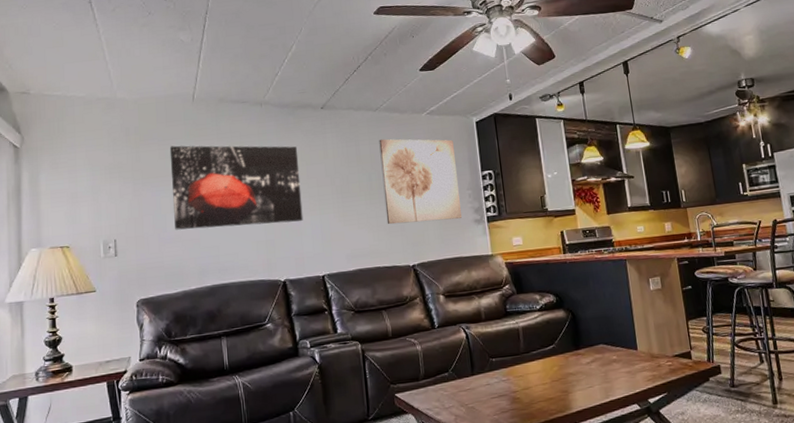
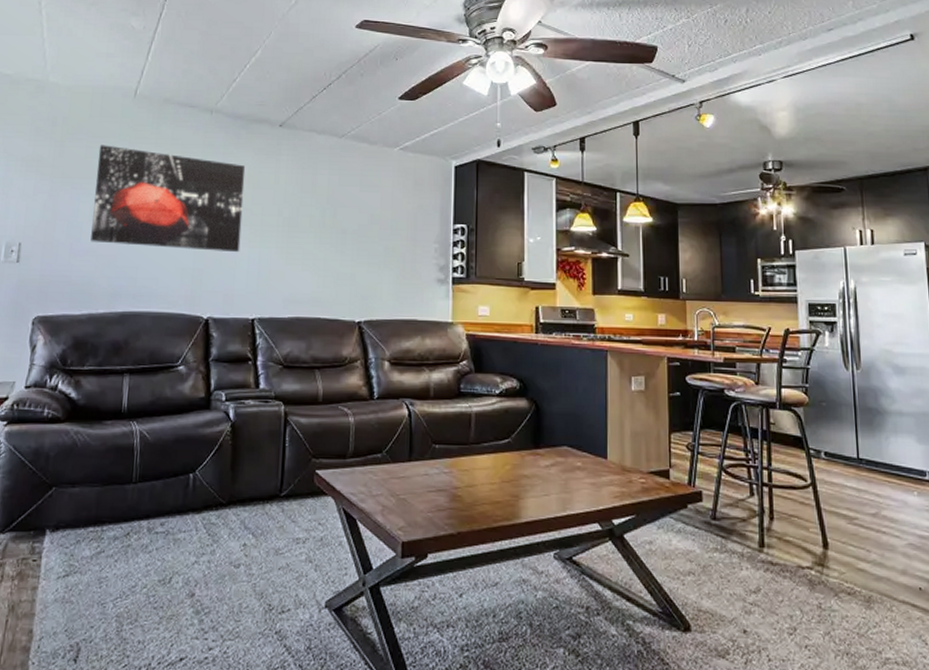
wall art: present [379,139,462,225] -> none [335,171,425,275]

